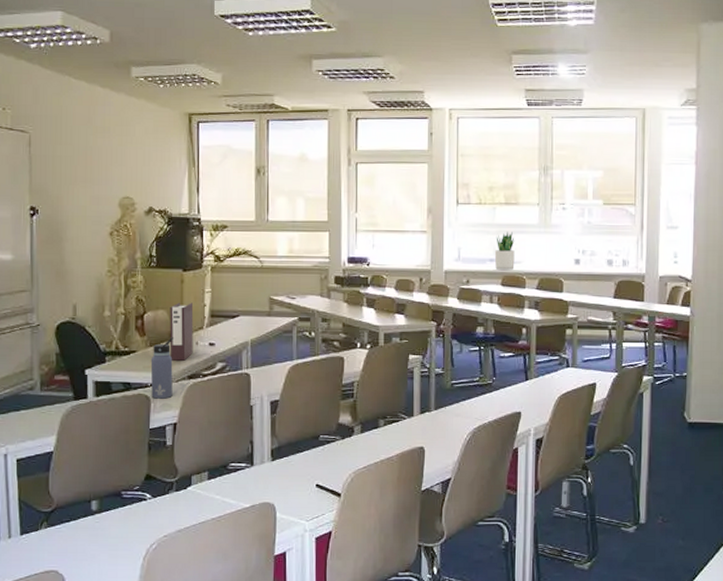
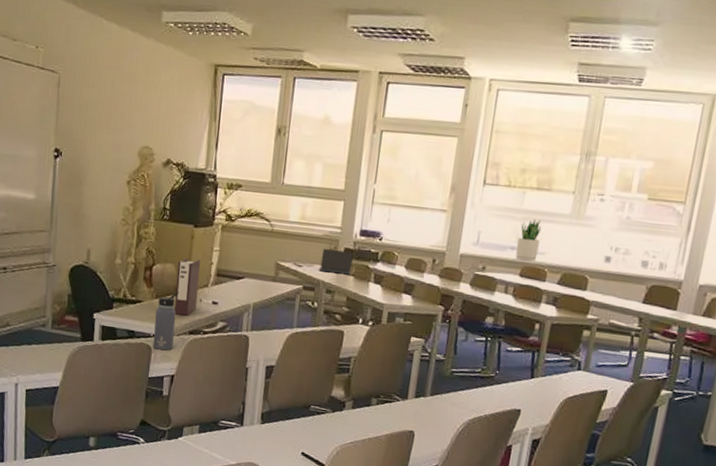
laptop: none [312,278,344,302] -> present [318,248,354,275]

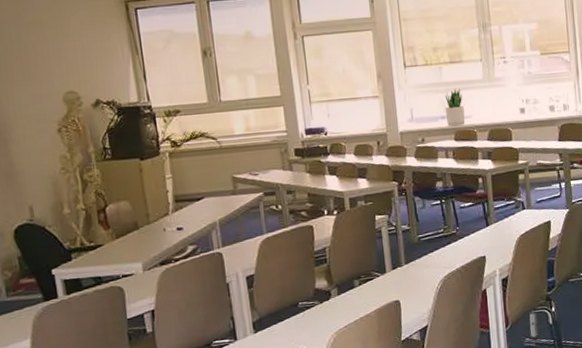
water bottle: present [153,291,180,351] -> none [119,226,146,289]
binder: present [174,258,201,316] -> none [132,190,162,250]
laptop: present [318,248,354,275] -> none [273,151,306,176]

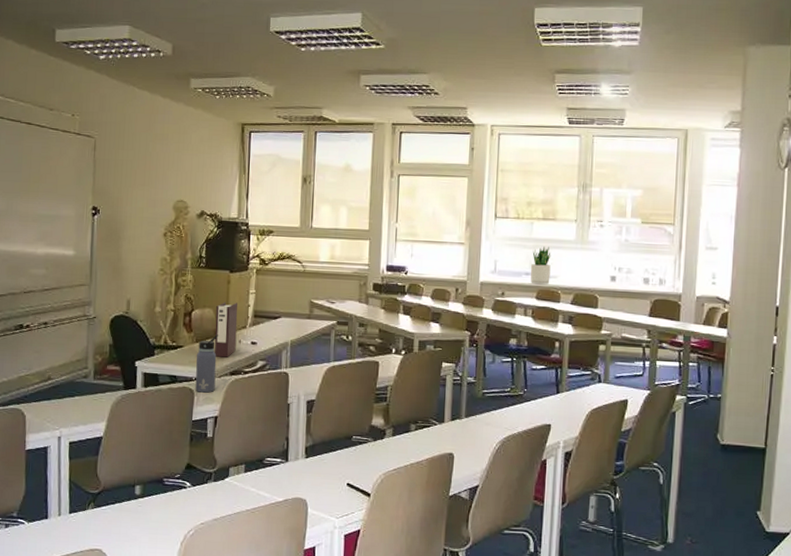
water bottle: none [119,226,146,289] -> present [195,334,219,393]
binder: none [132,190,162,250] -> present [214,302,238,358]

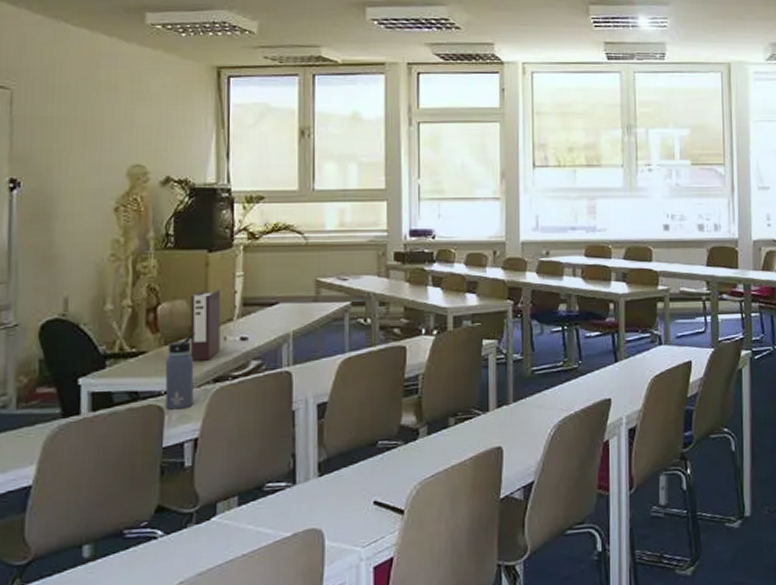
planter: present [530,247,551,285] -> none [576,197,599,240]

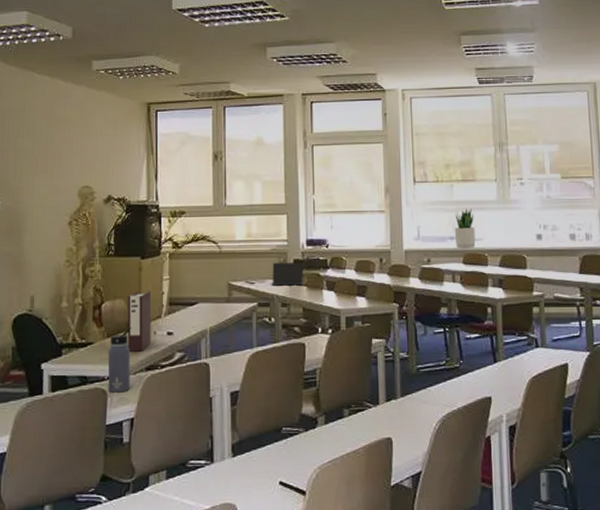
laptop: none [367,255,405,282] -> present [271,262,303,286]
planter: none [576,197,599,240] -> present [454,209,476,249]

